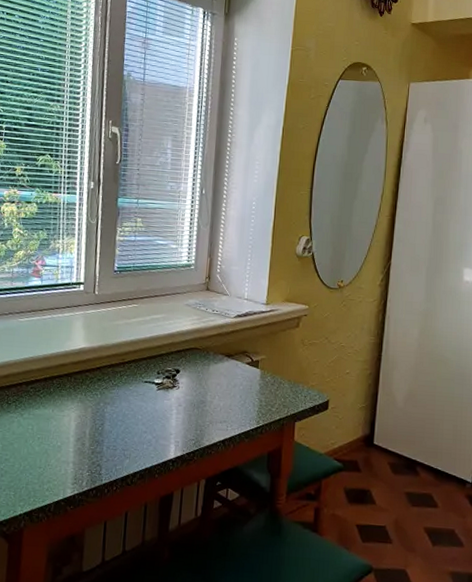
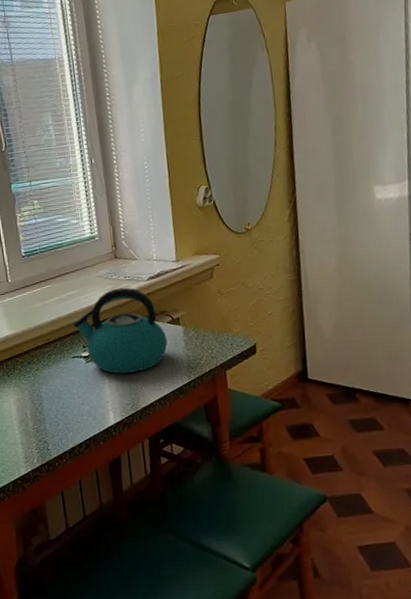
kettle: none [152,320,243,408] -> present [73,287,168,374]

